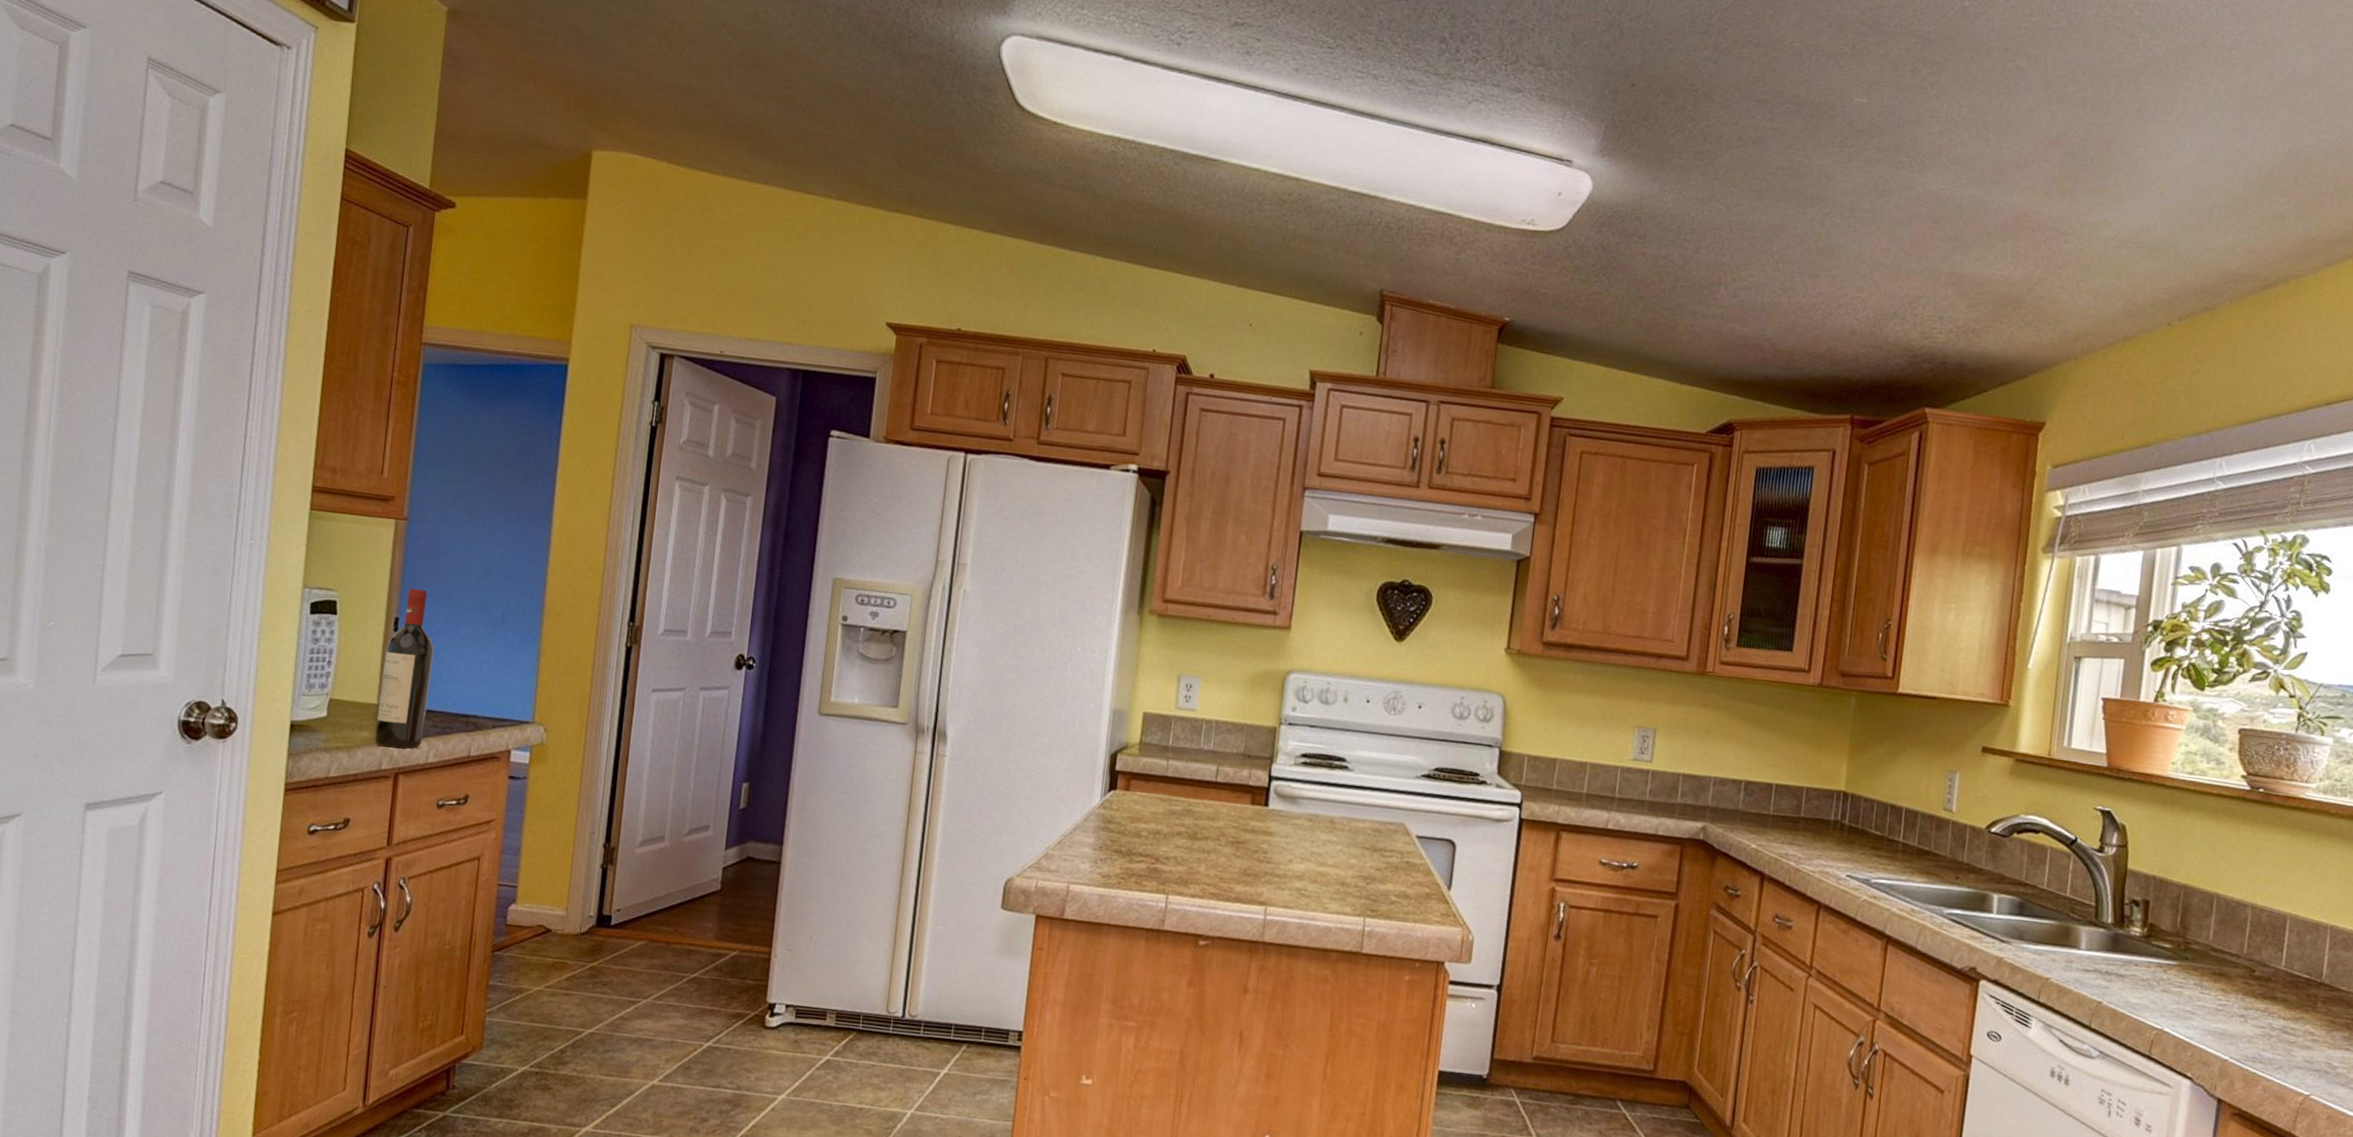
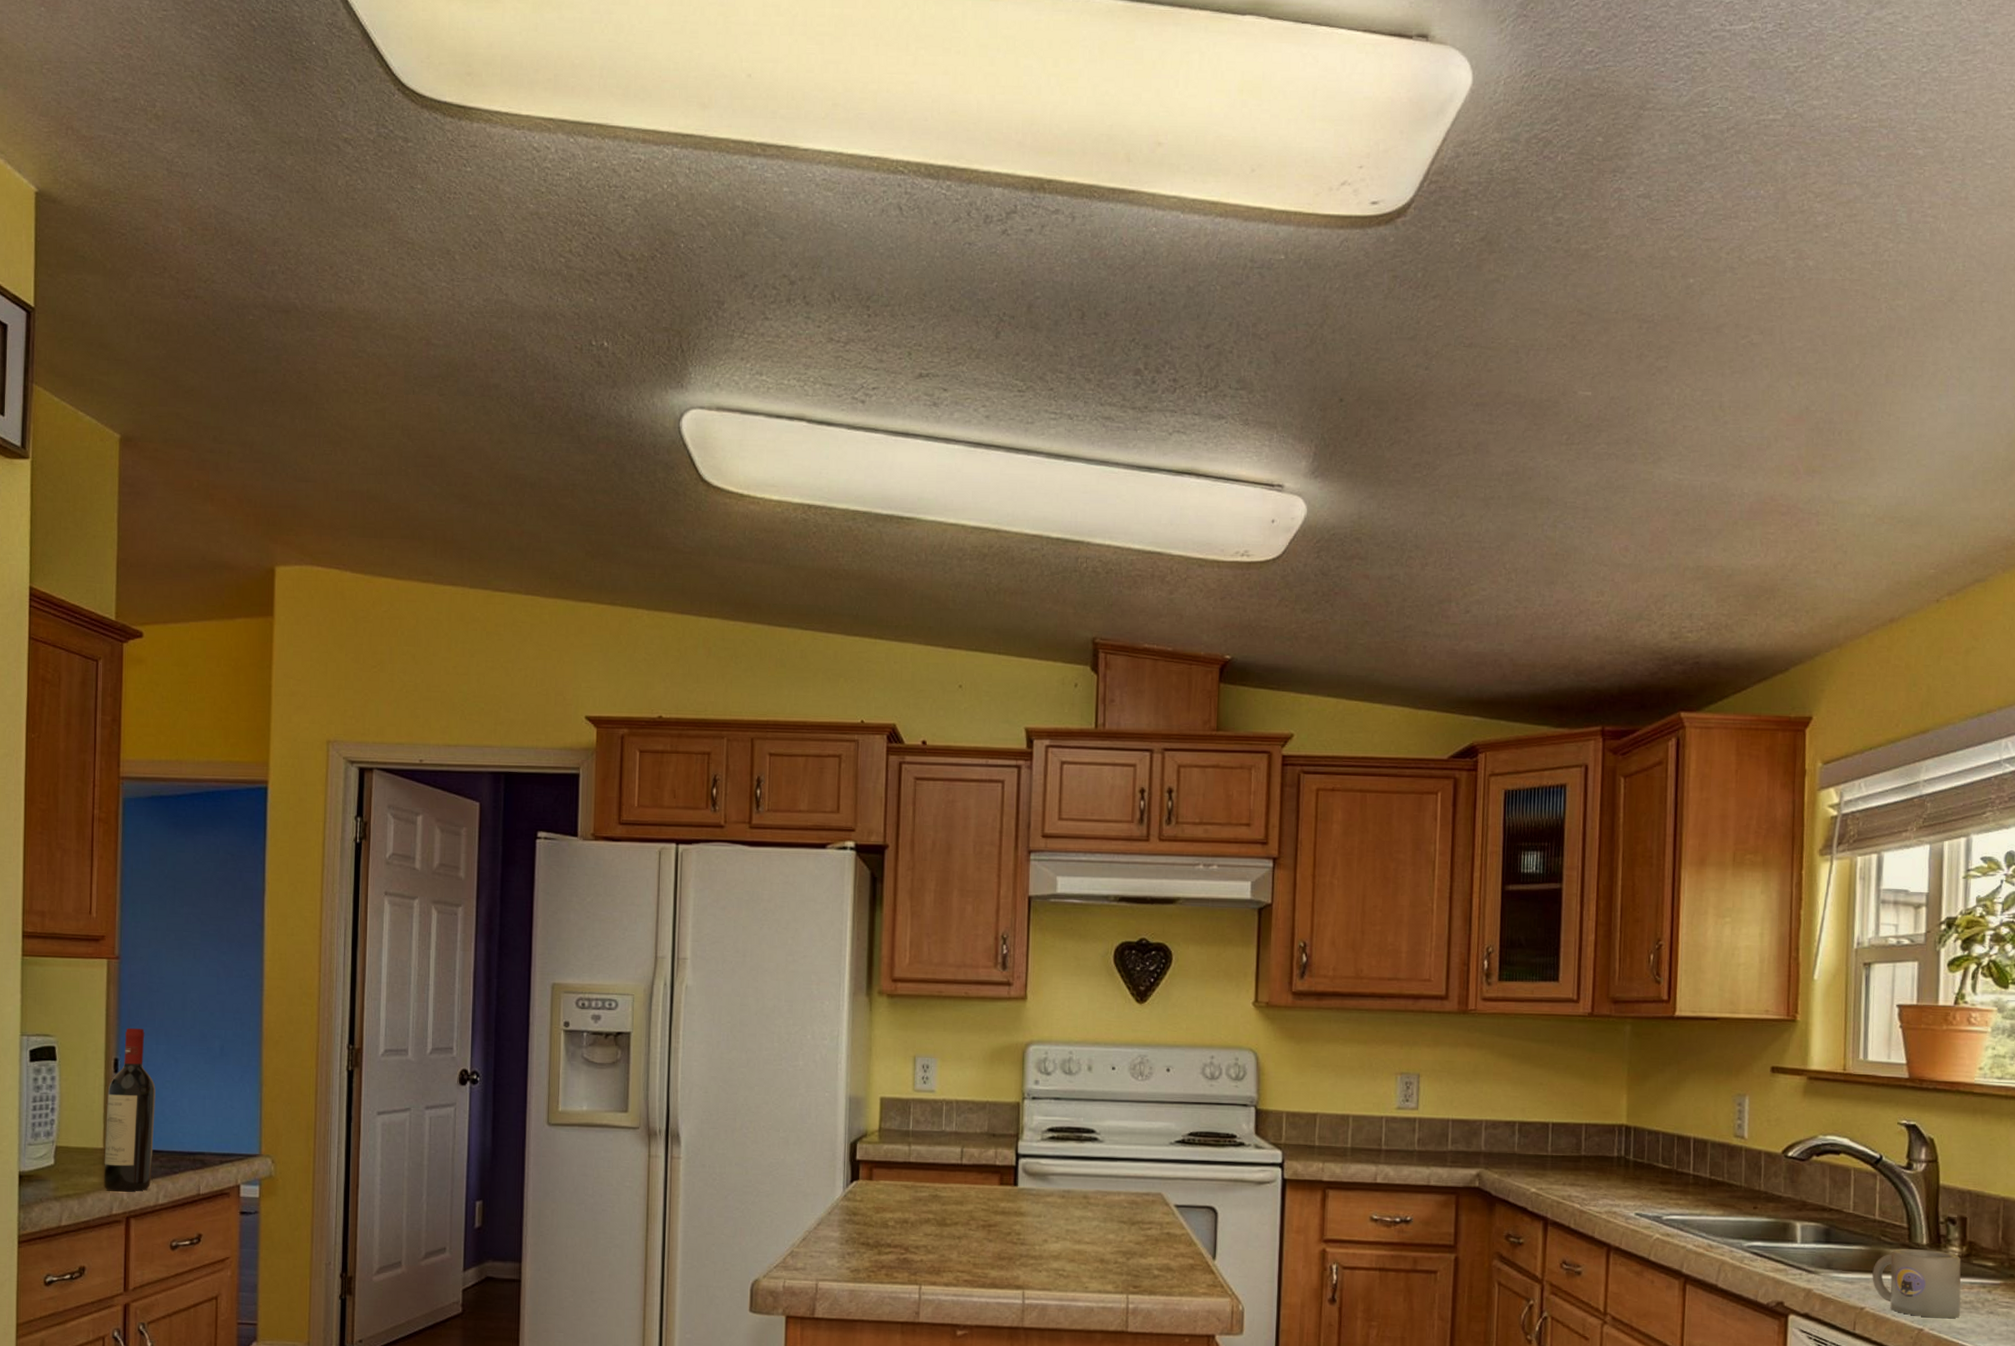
mug: none [2059,925,2142,994] -> present [1872,1249,1962,1319]

